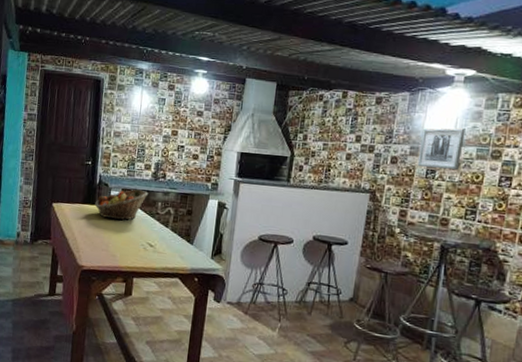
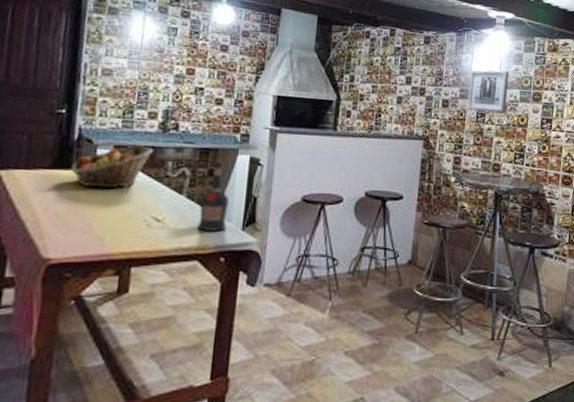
liquor bottle: none [179,204,202,258] -> present [198,161,229,232]

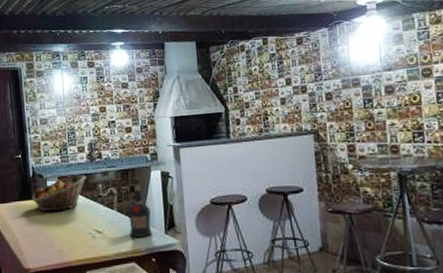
wall art: present [467,69,509,113] -> none [349,53,395,99]

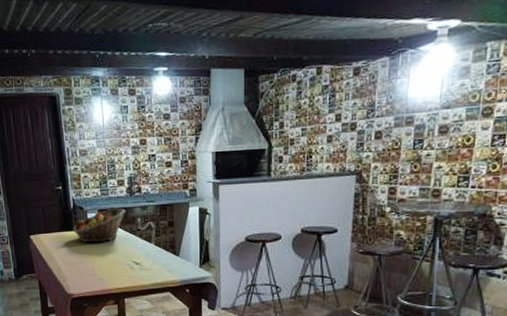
liquor bottle: present [128,179,152,238] -> none [165,214,187,270]

